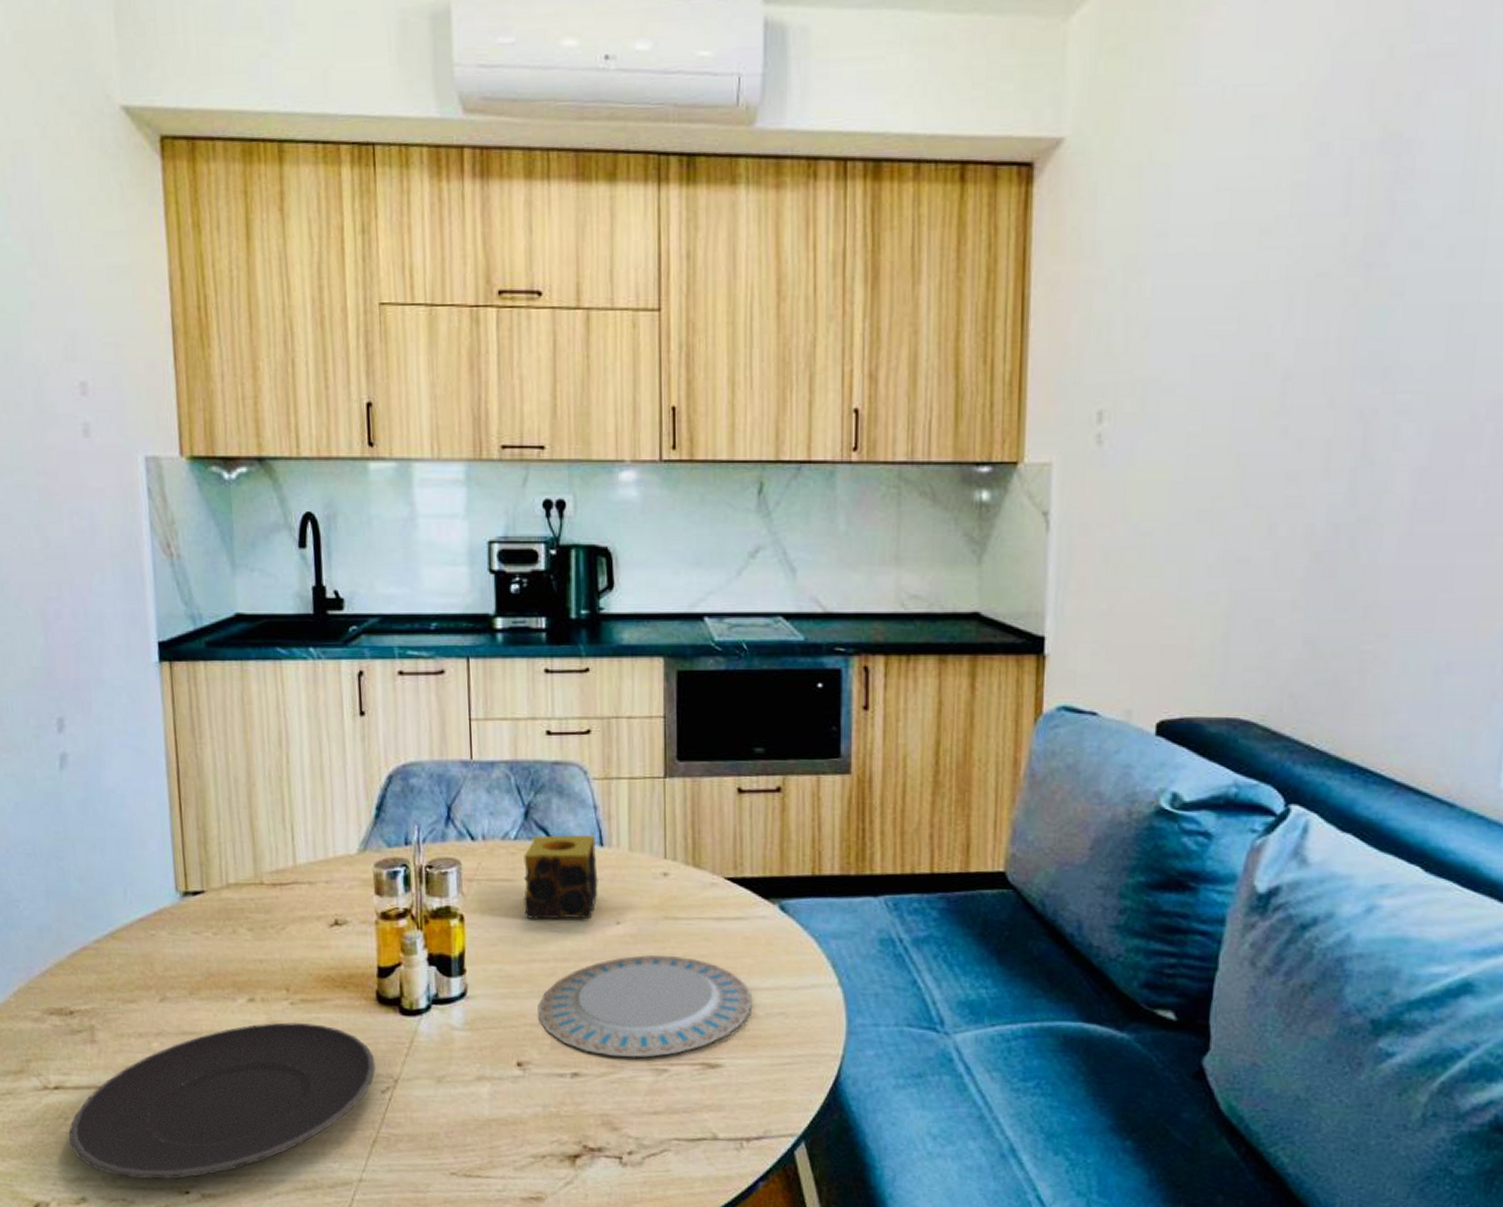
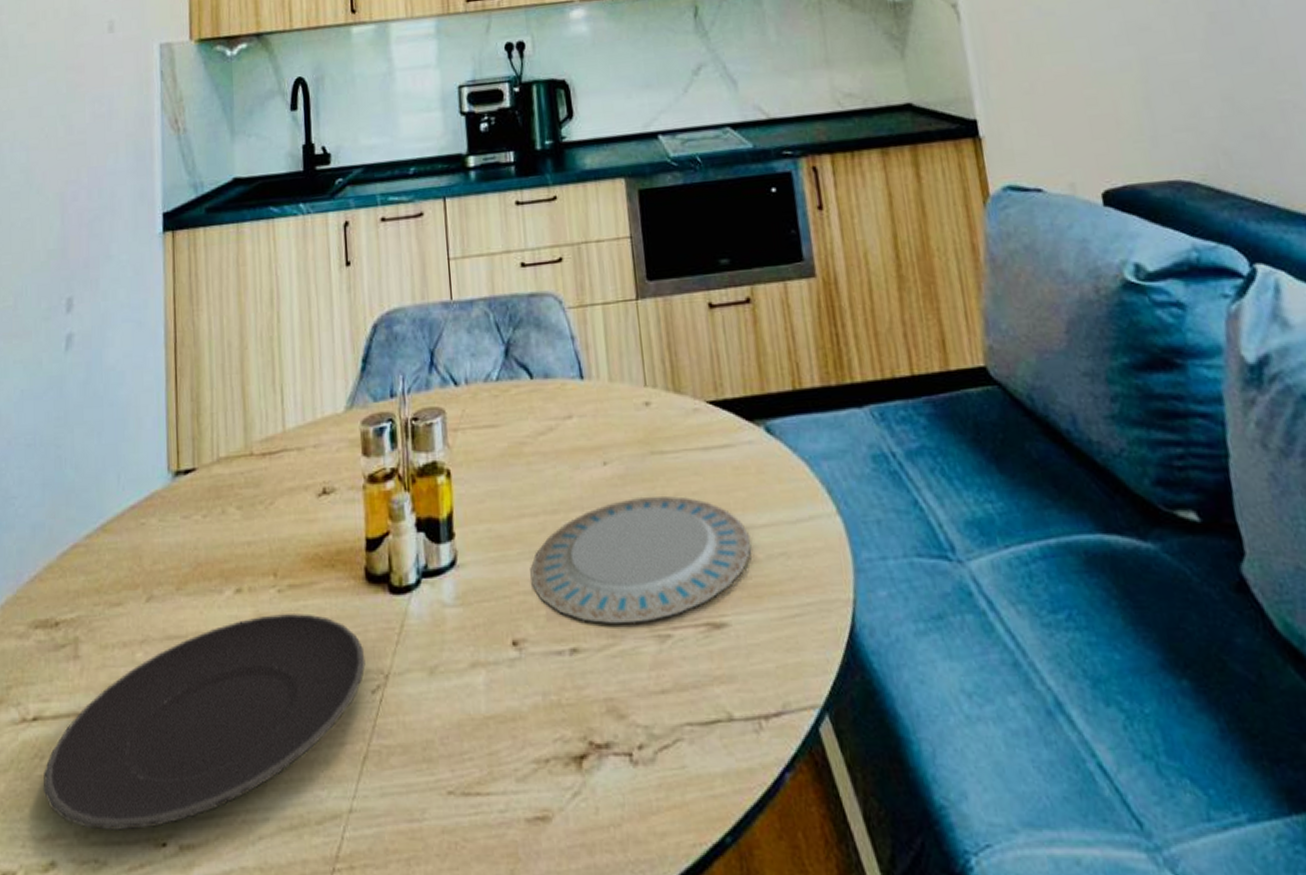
candle: present [523,835,598,920] -> none [506,369,583,468]

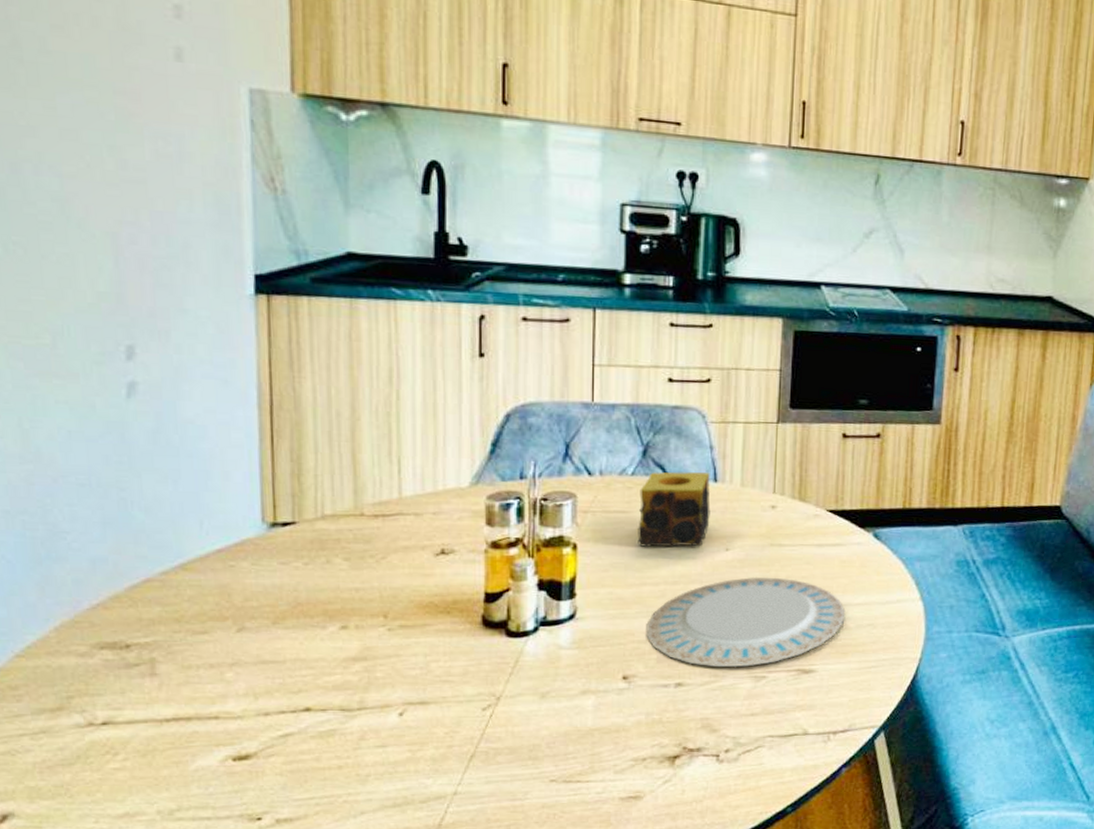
plate: present [44,612,366,830] -> none [118,647,478,809]
candle: none [506,369,583,468] -> present [637,471,711,547]

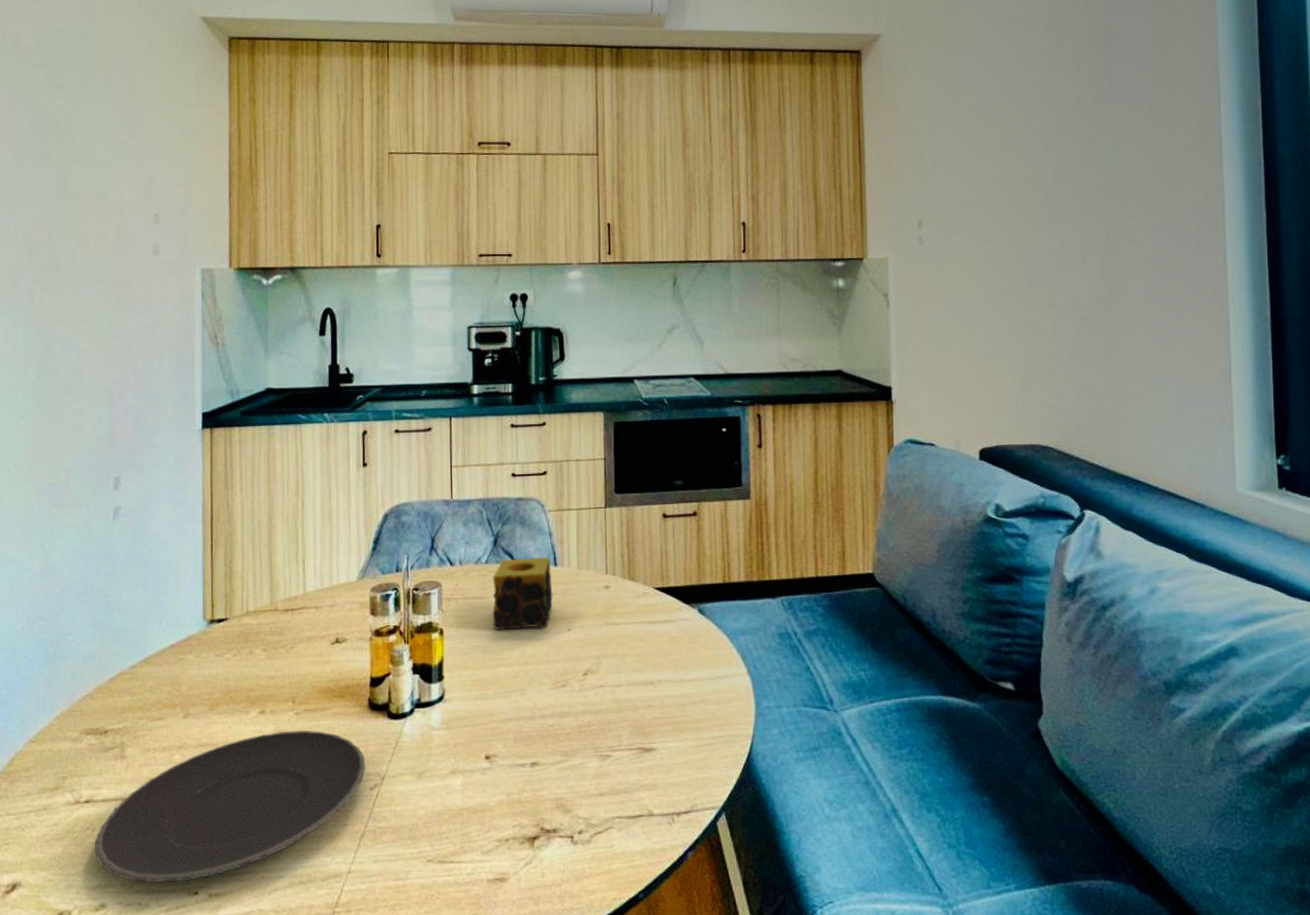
plate: none [118,647,478,809] -> present [95,730,366,883]
plate: present [646,576,846,668] -> none [503,655,679,747]

